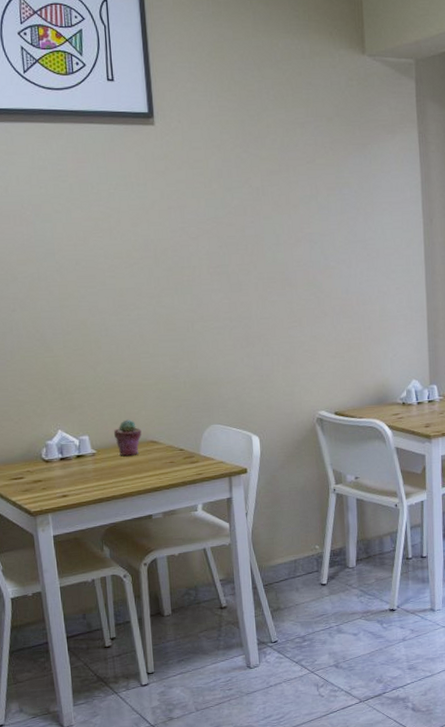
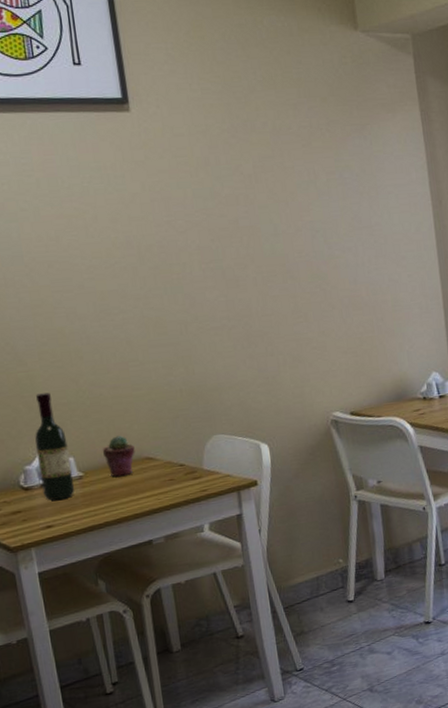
wine bottle: none [56,377,88,474] -> present [34,392,75,501]

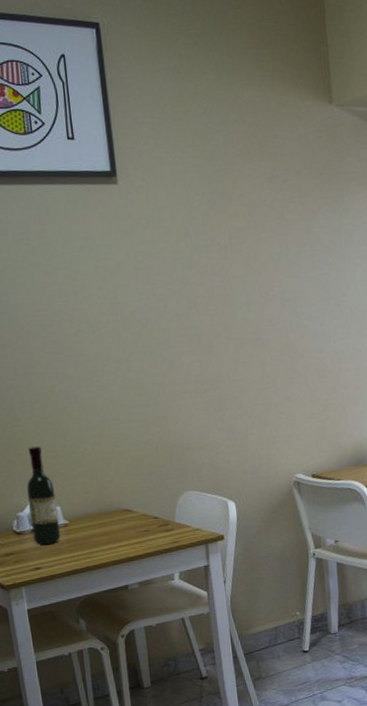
potted succulent: present [102,435,135,478] -> none [85,488,115,527]

